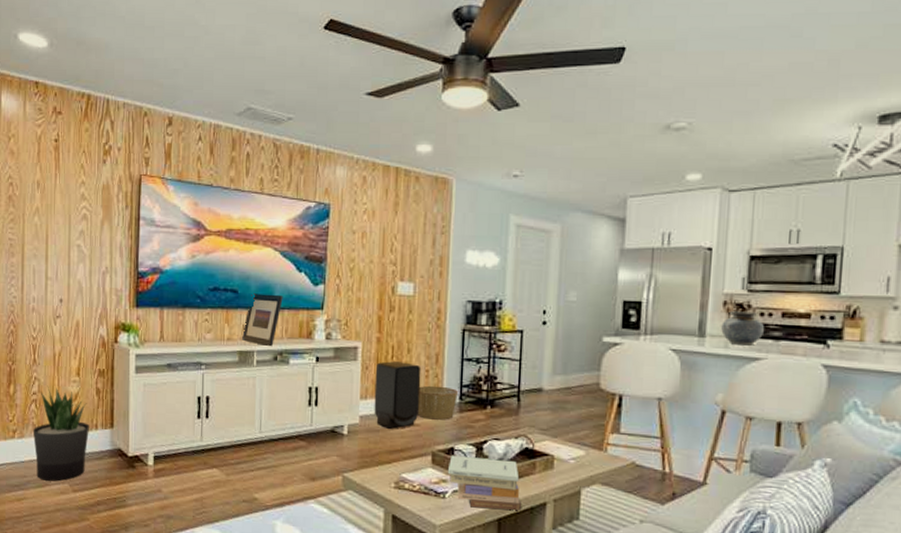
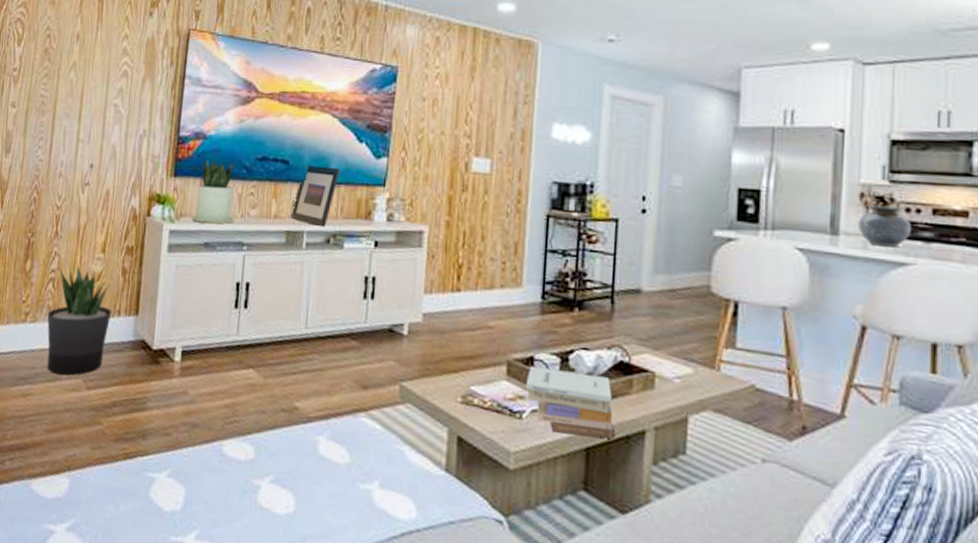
planter: none [154,291,193,348] -> present [191,160,235,225]
speaker: present [374,361,421,429] -> none [439,249,497,331]
basket: present [417,385,458,420] -> none [490,280,540,323]

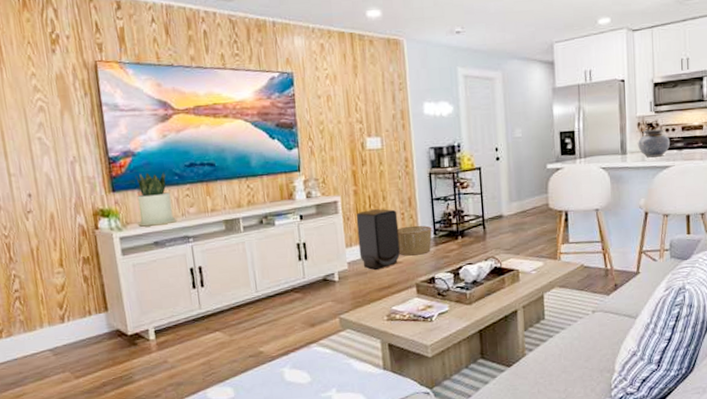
planter: present [47,262,111,376] -> none [21,281,85,373]
picture frame: present [291,165,340,228] -> none [225,163,261,212]
speaker: none [439,249,497,331] -> present [356,209,401,270]
basket: none [490,280,540,323] -> present [397,225,432,256]
books: present [525,365,615,440] -> none [431,279,497,325]

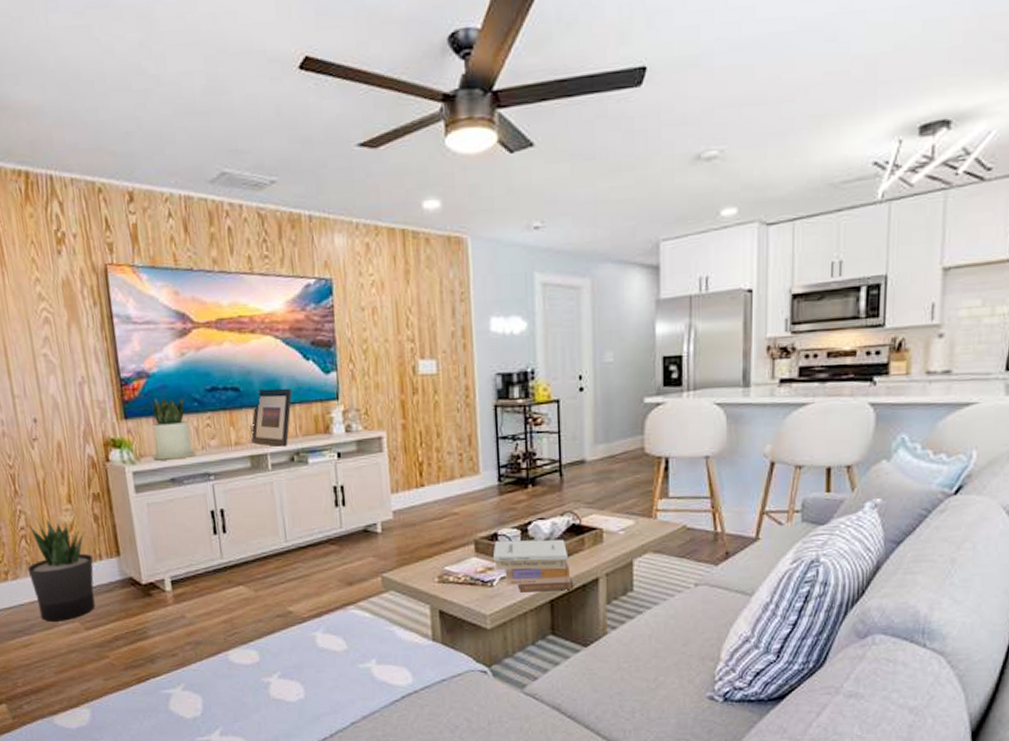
planter: none [21,281,85,373] -> present [27,518,95,622]
picture frame: none [225,163,261,212] -> present [251,388,292,448]
speaker: present [356,209,401,270] -> none [404,448,457,521]
basket: present [397,225,432,256] -> none [454,469,496,506]
books: none [431,279,497,325] -> present [492,539,573,593]
vase: present [638,129,670,158] -> none [766,354,809,392]

